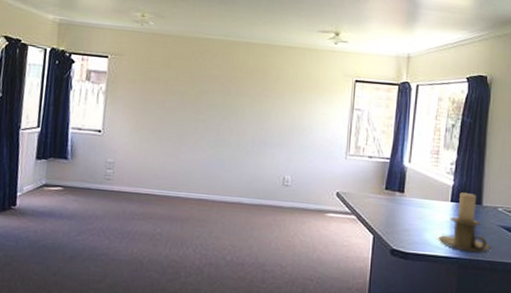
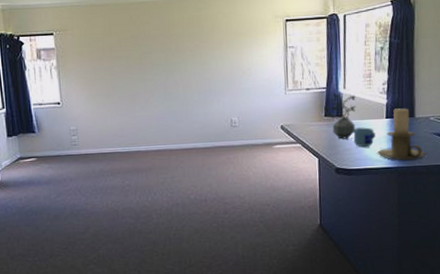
potted plant: none [386,165,421,218] -> present [324,93,356,139]
mug: none [413,207,438,231] -> present [353,127,376,147]

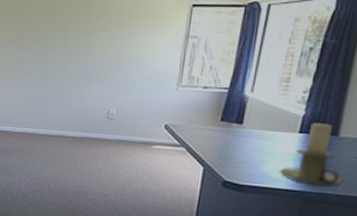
potted plant: present [324,93,356,139] -> none [222,95,265,150]
mug: present [353,127,376,147] -> none [251,139,282,163]

